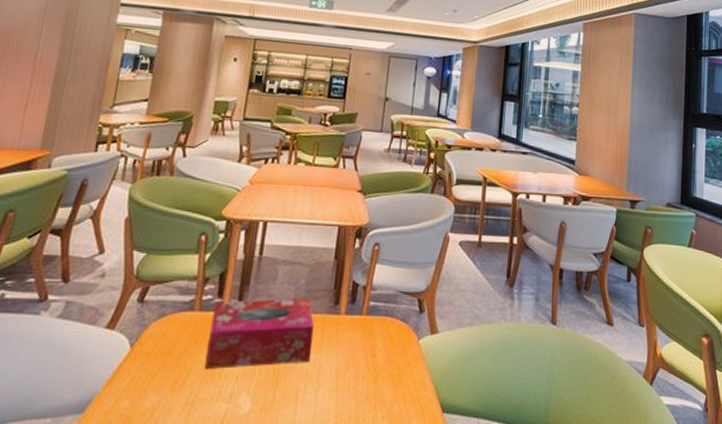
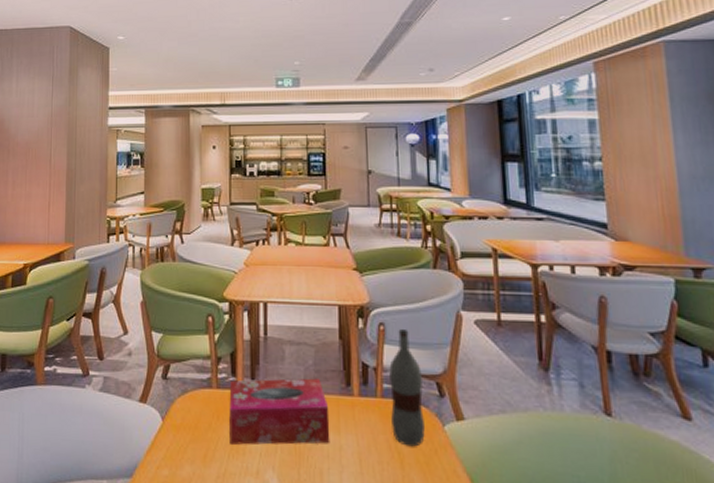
bottle: none [371,250,407,361] -> present [389,329,425,447]

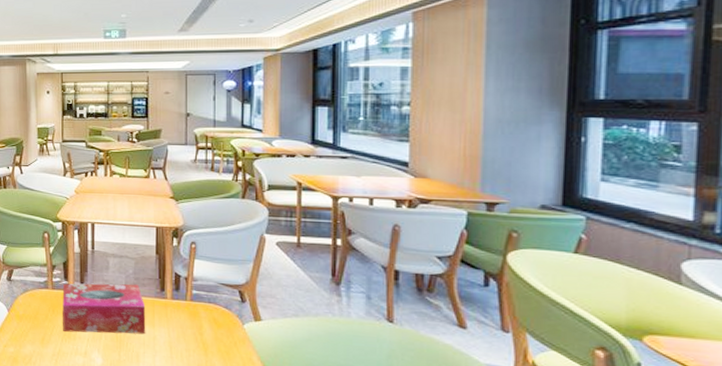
bottle: present [389,329,425,447] -> none [198,248,226,340]

